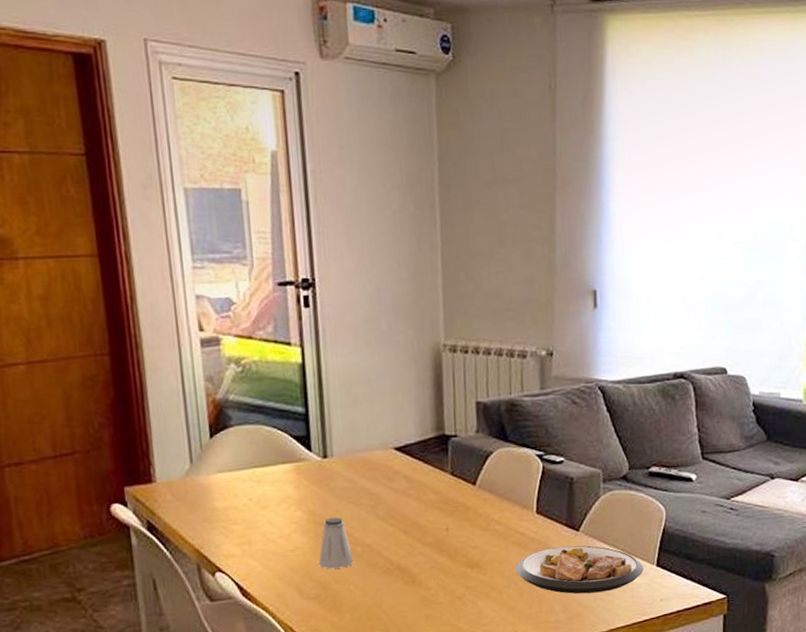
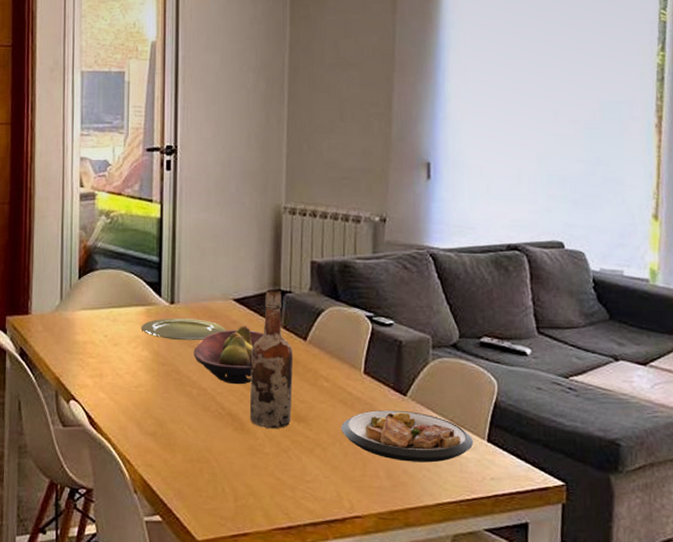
plate: none [292,472,388,497] -> present [142,318,226,341]
saltshaker: present [318,517,354,569] -> none [158,359,189,408]
fruit bowl: none [353,475,430,538] -> present [193,325,264,385]
wine bottle: none [417,434,464,578] -> present [250,289,294,428]

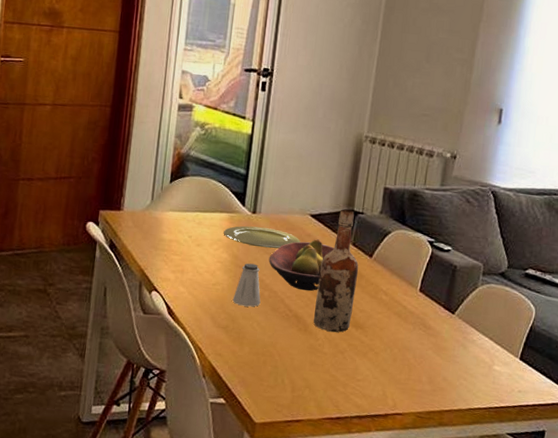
saltshaker: none [158,359,189,408] -> present [232,263,261,307]
plate: present [341,410,474,463] -> none [393,324,508,373]

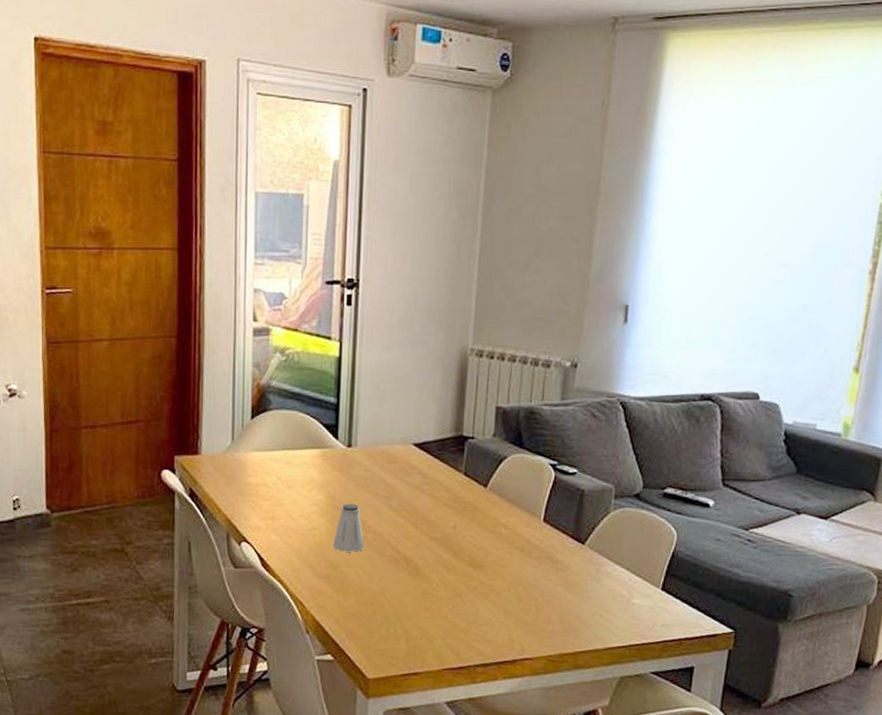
plate: present [224,225,300,249] -> none [317,461,404,486]
fruit bowl: present [268,239,335,291] -> none [370,471,444,530]
wine bottle: present [313,209,359,332] -> none [426,435,473,574]

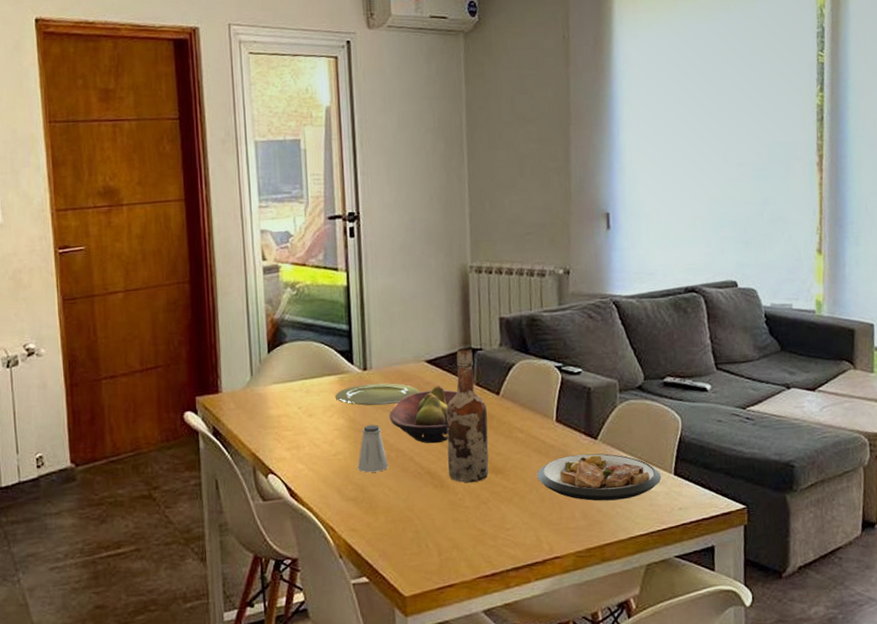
plate: none [317,461,404,486] -> present [336,383,420,406]
fruit bowl: none [370,471,444,530] -> present [389,385,458,444]
wine bottle: none [426,435,473,574] -> present [445,348,489,483]
plate: none [516,557,648,609] -> present [537,453,662,501]

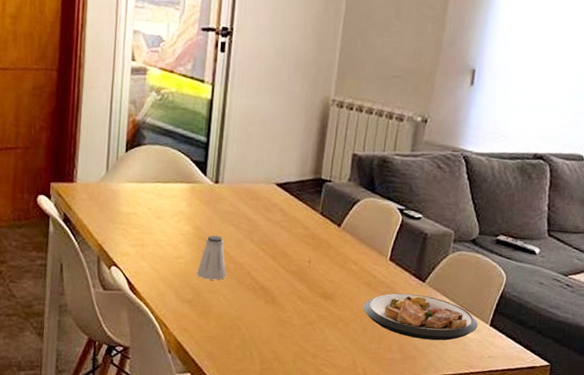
plate: present [336,383,420,406] -> none [185,196,266,220]
fruit bowl: present [389,385,458,444] -> none [233,209,302,263]
wine bottle: present [445,348,489,483] -> none [281,177,327,304]

